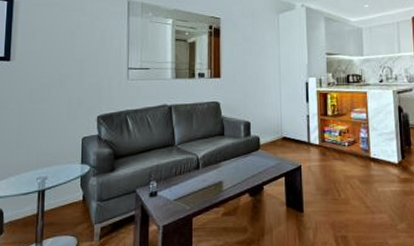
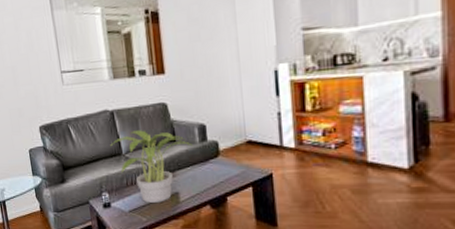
potted plant: none [164,124,239,192] -> present [110,130,193,203]

